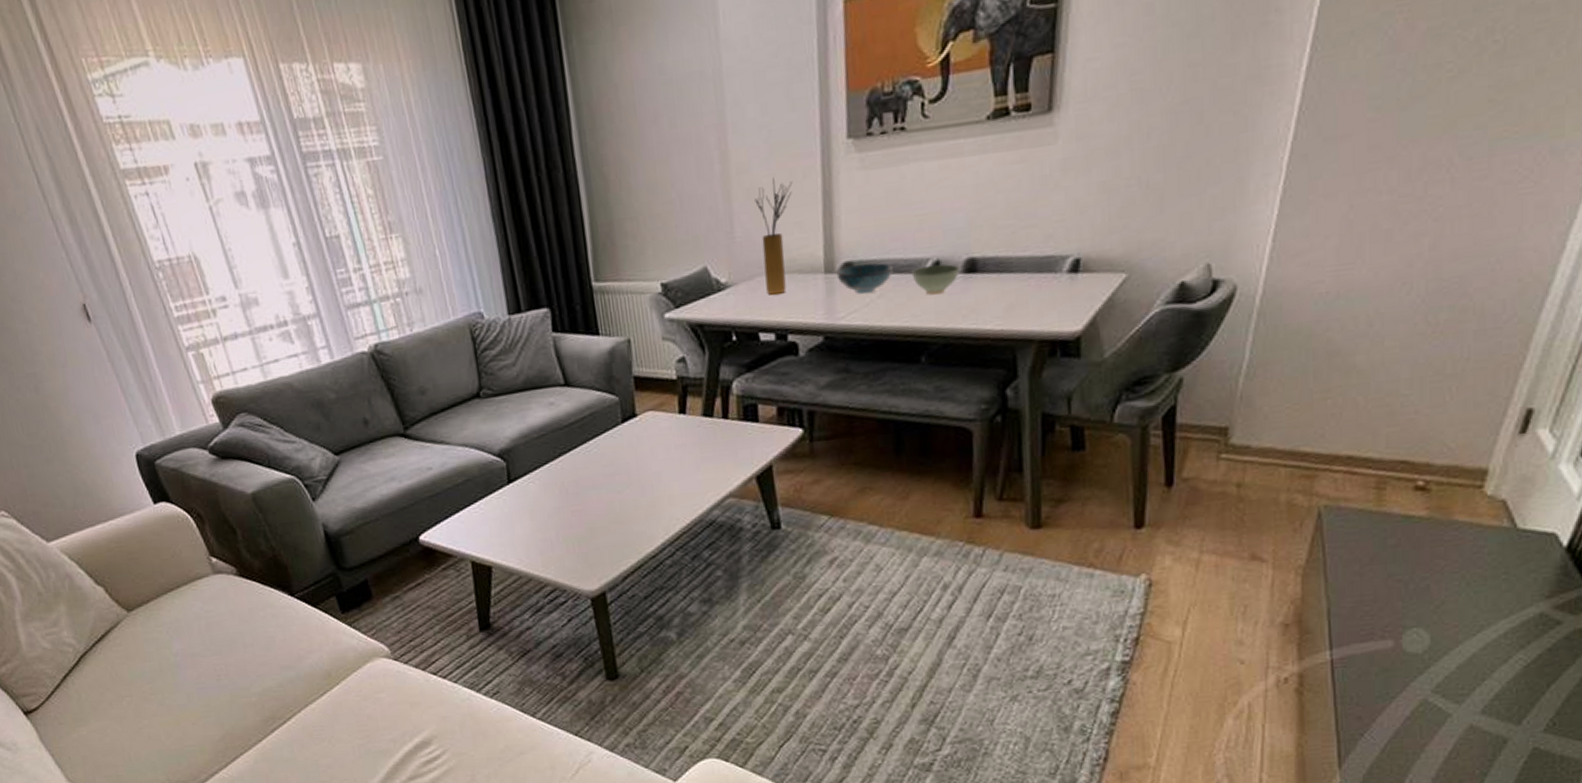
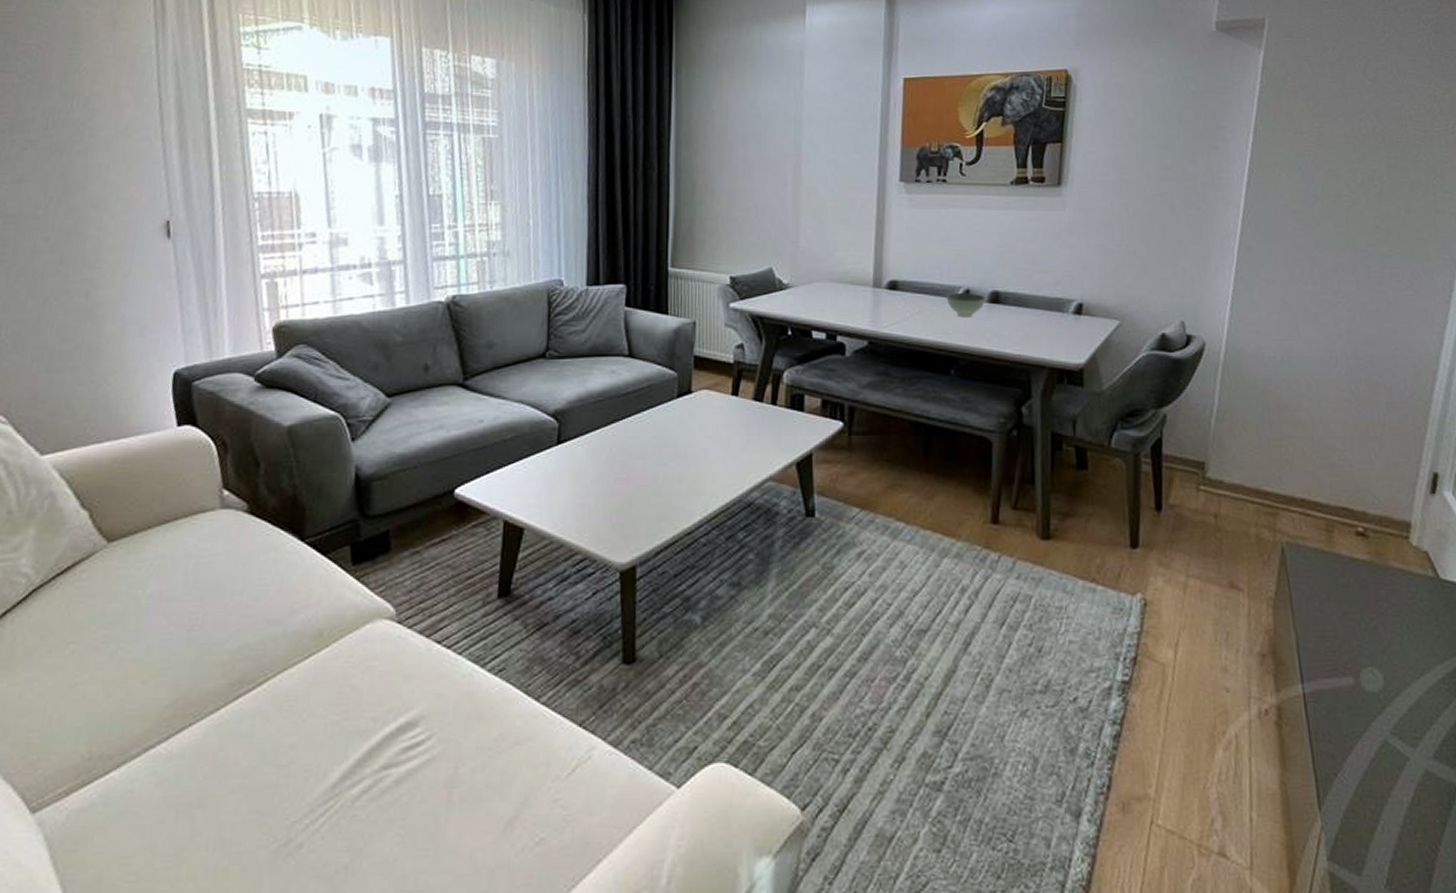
vase: present [755,177,793,295] -> none [819,203,852,299]
decorative bowl: present [836,263,894,295] -> none [883,284,932,310]

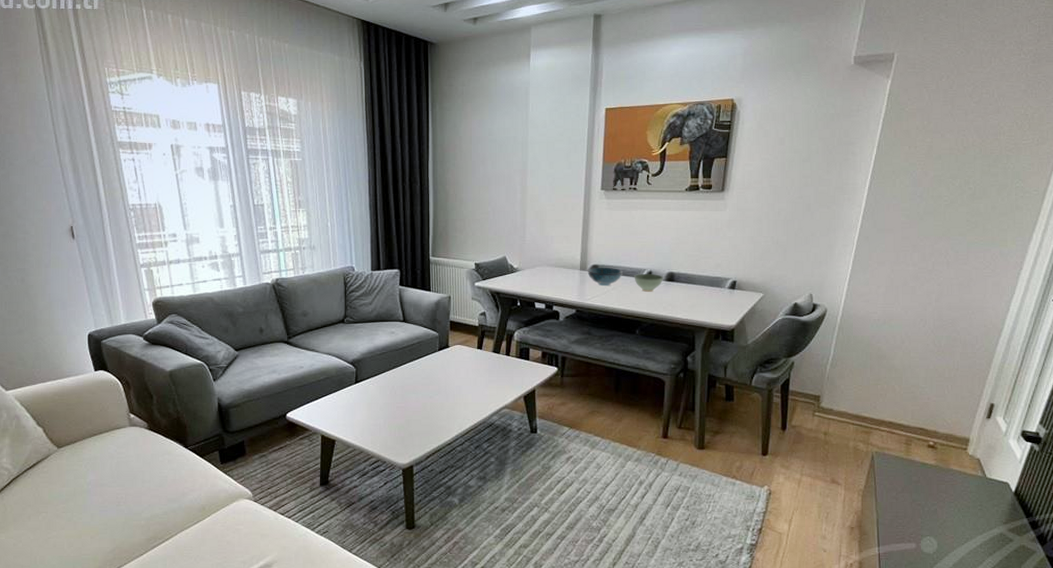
decorative bowl: none [883,284,932,310] -> present [587,268,623,287]

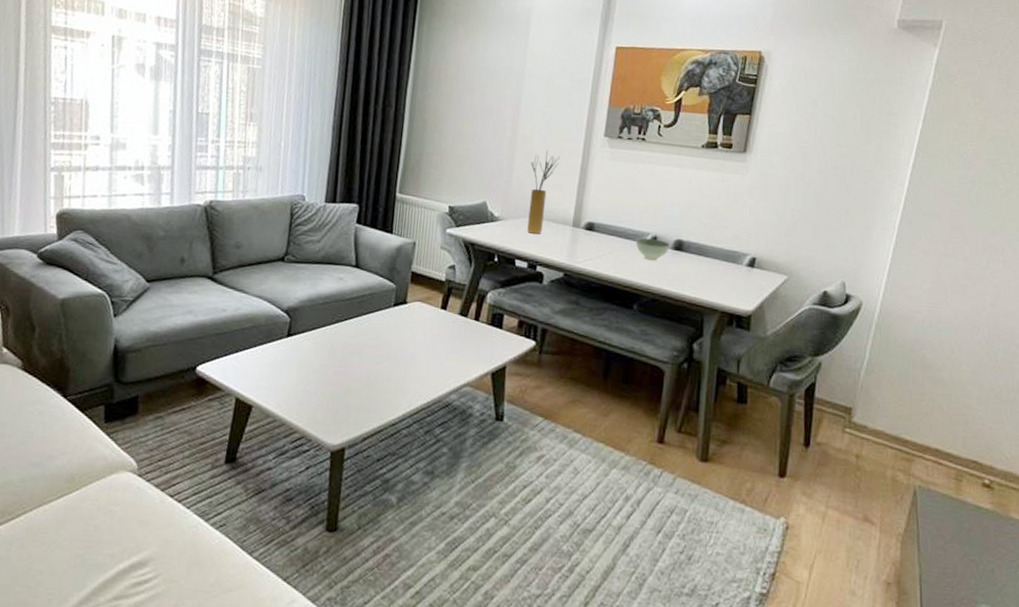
vase: none [540,207,565,279] -> present [527,150,561,234]
decorative bowl: present [587,268,623,287] -> none [581,225,624,250]

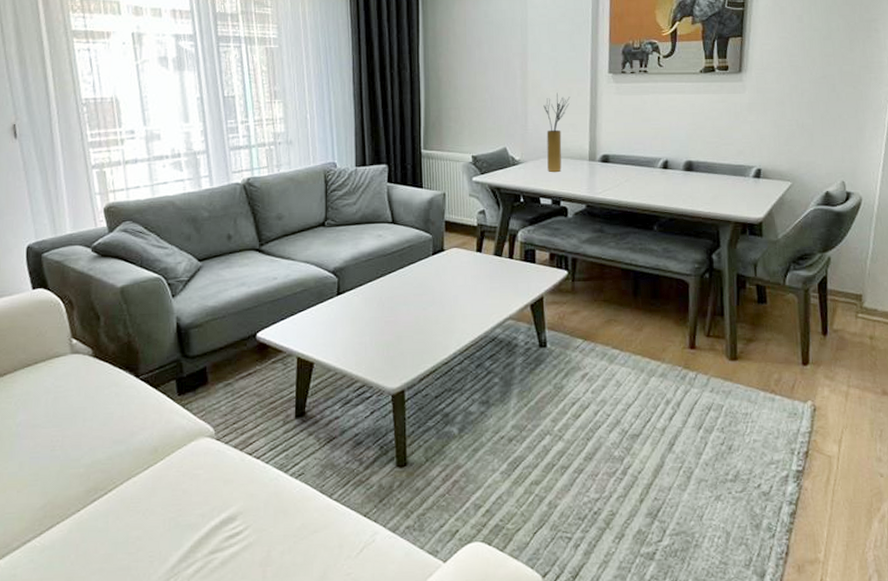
bowl: present [635,238,671,261] -> none [649,163,682,183]

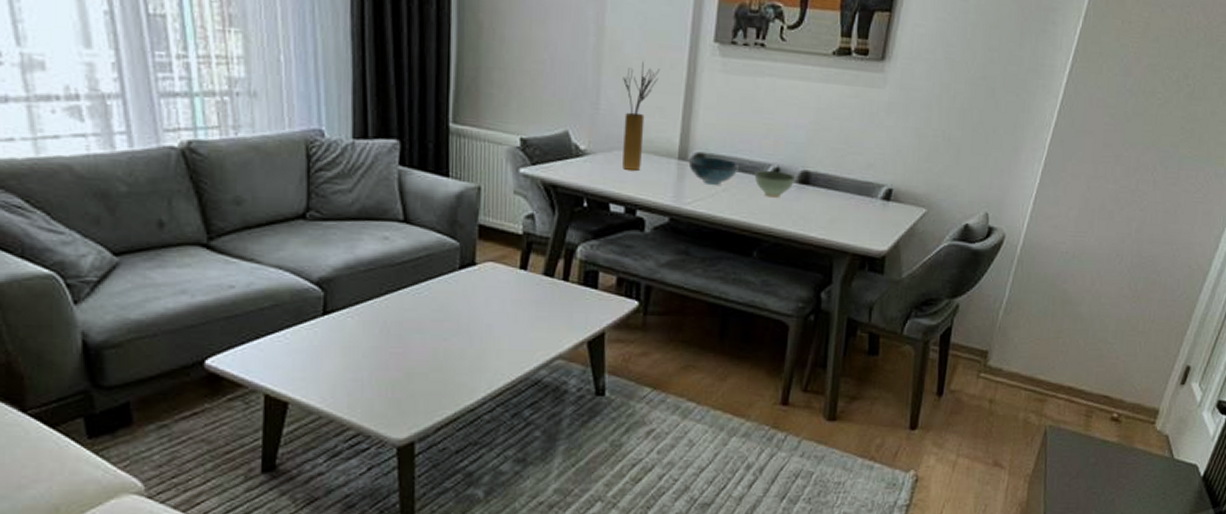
decorative bowl: none [597,158,637,179] -> present [688,157,740,186]
bowl: none [649,163,682,183] -> present [754,170,796,198]

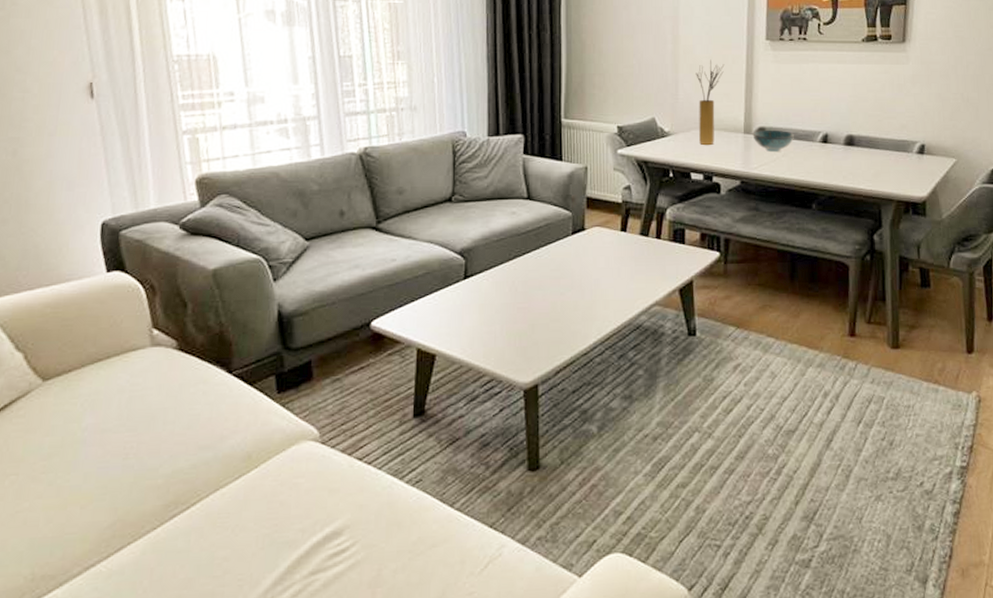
bowl: present [754,170,796,198] -> none [807,136,842,158]

